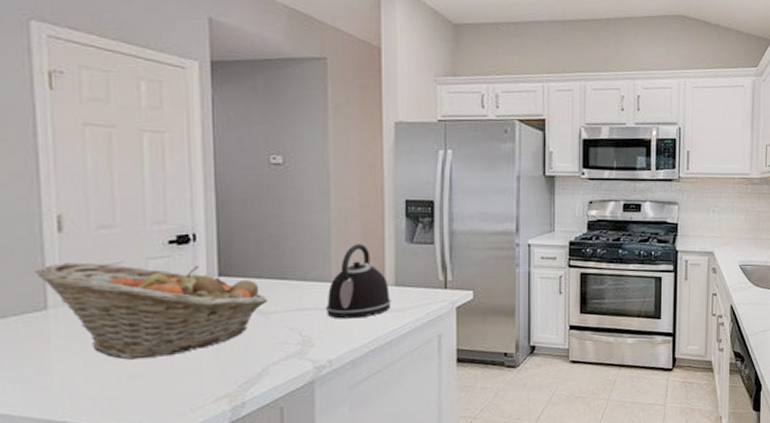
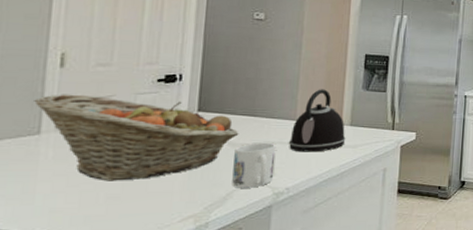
mug: none [265,309,313,363] -> present [232,142,276,188]

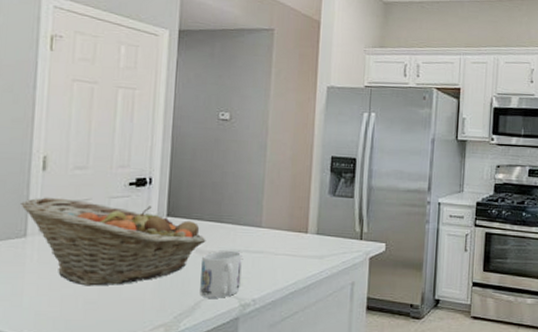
kettle: present [288,89,346,152] -> none [254,194,312,262]

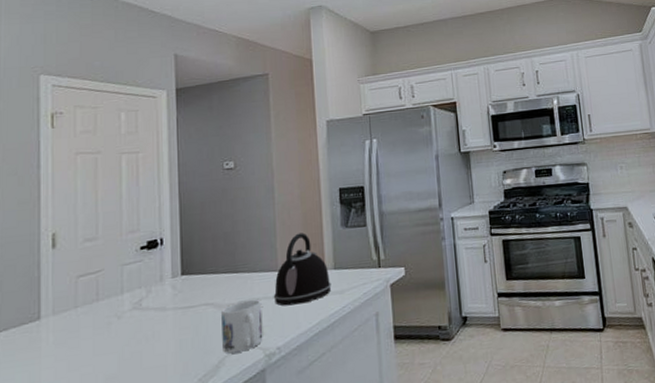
fruit basket: present [21,197,206,286] -> none [32,267,224,362]
kettle: none [254,194,312,262] -> present [273,233,332,306]

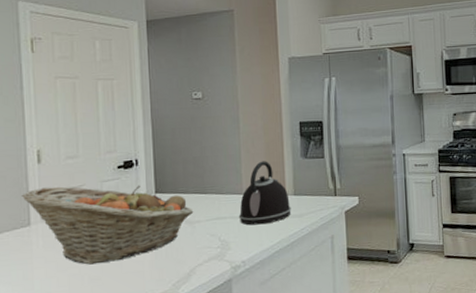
fruit basket: none [32,267,224,362] -> present [22,185,194,265]
mug: present [221,299,263,354] -> none [192,218,230,264]

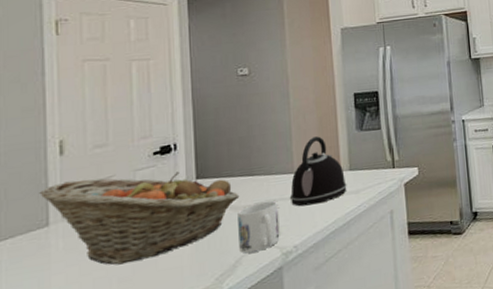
mug: none [192,218,230,264] -> present [237,200,280,254]

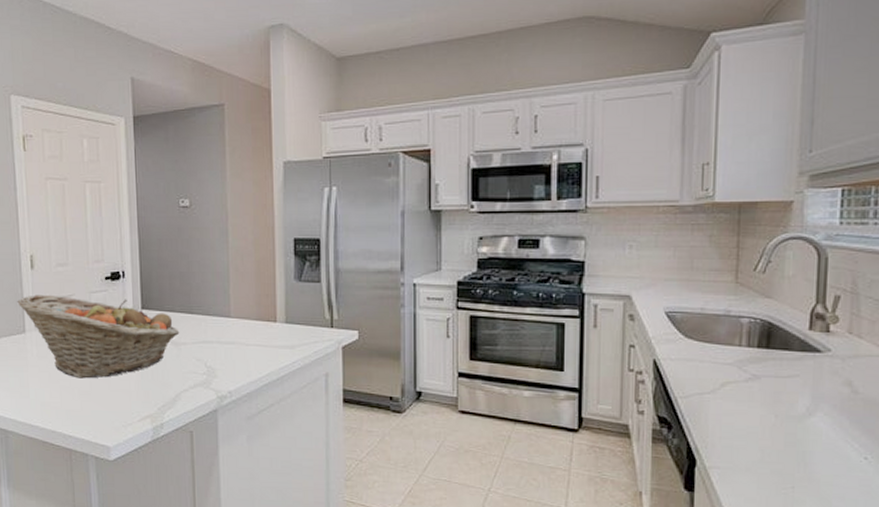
mug: present [237,200,280,254] -> none [178,342,216,390]
kettle: present [289,136,347,207] -> none [225,281,282,353]

